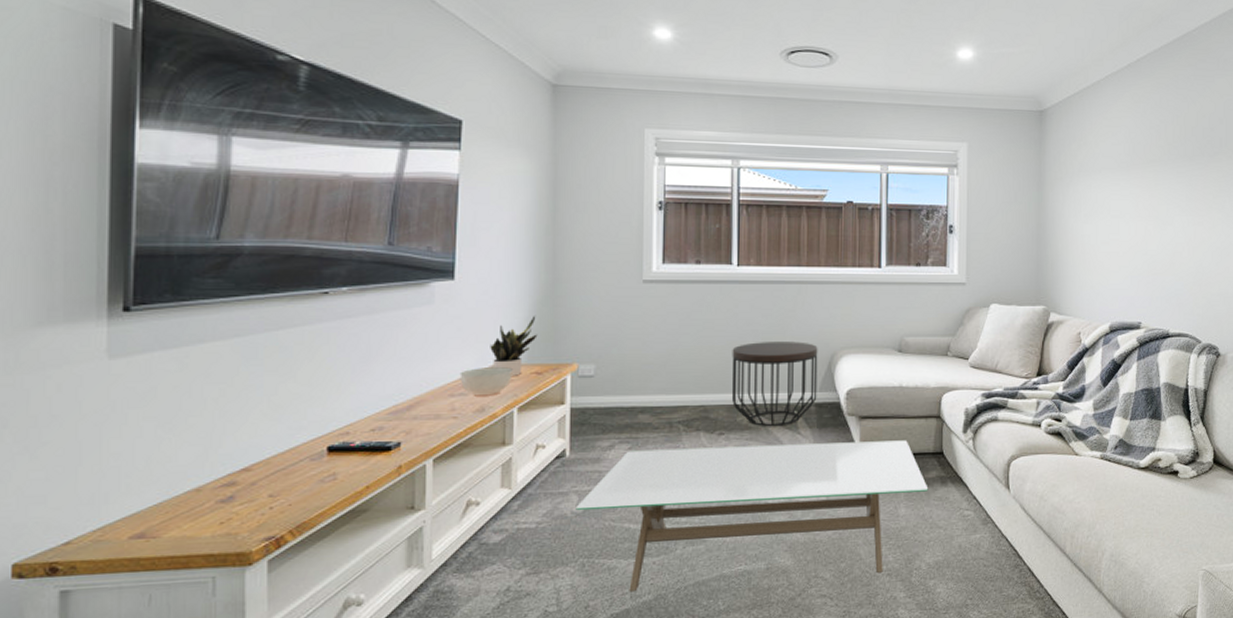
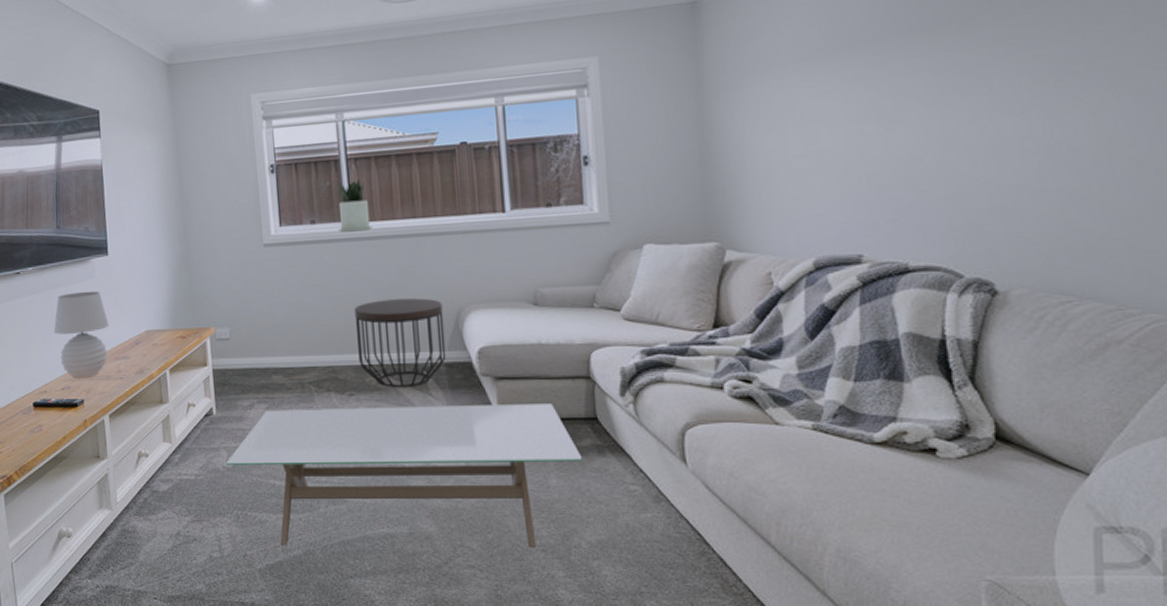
table lamp: none [368,318,446,418] -> present [53,291,109,379]
bowl: present [459,367,513,396] -> none [121,332,163,359]
potted plant: present [490,316,538,378] -> none [141,284,179,342]
planter: none [724,224,758,275] -> present [338,178,372,233]

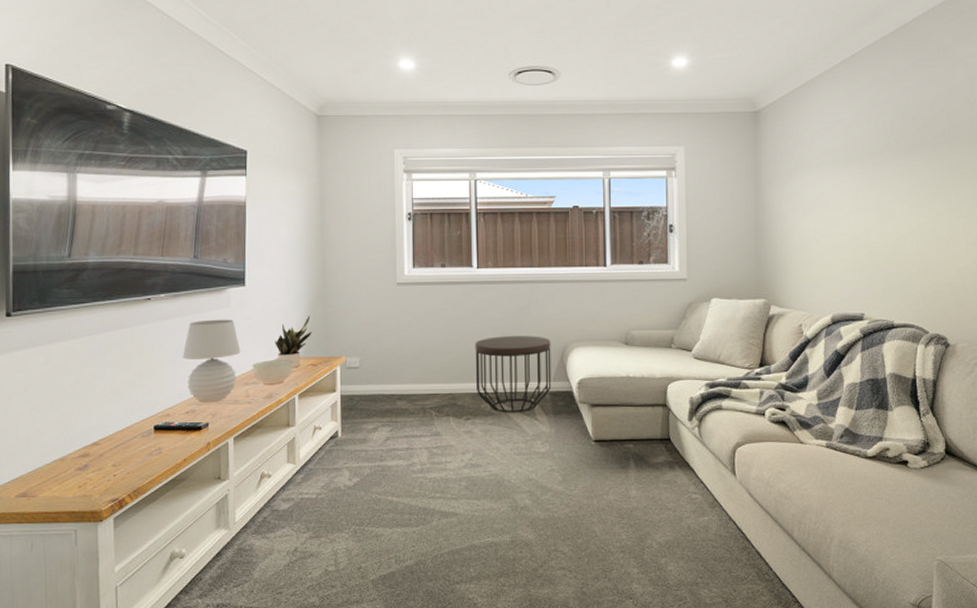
bowl: none [121,332,163,359] -> present [252,360,294,385]
potted plant: none [141,284,179,342] -> present [275,316,312,369]
coffee table: present [226,403,583,547] -> none [347,427,657,557]
planter: present [338,178,372,233] -> none [466,230,495,276]

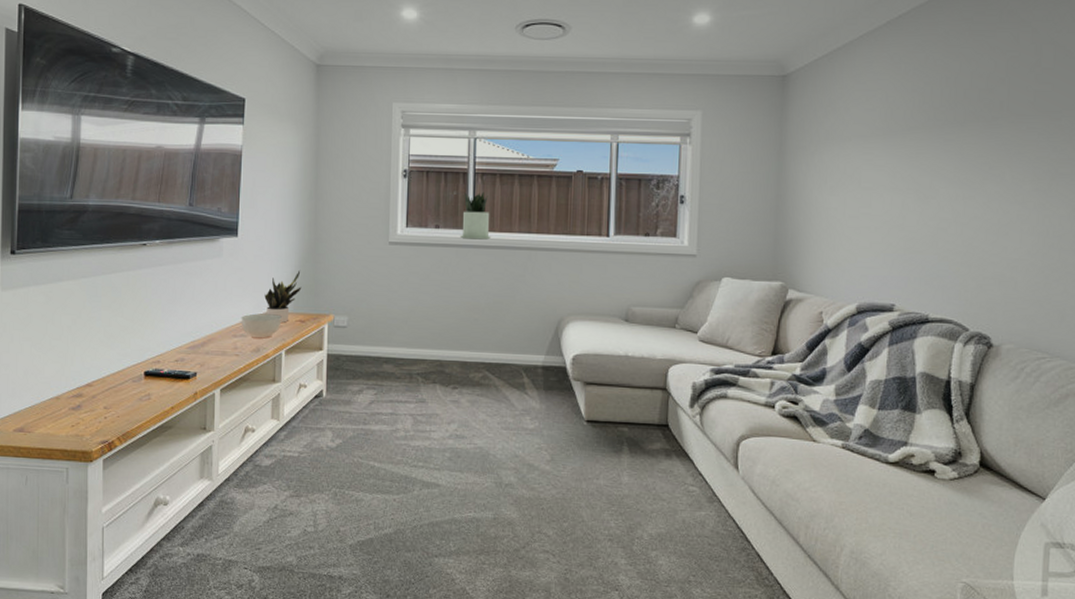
table lamp: present [182,319,241,403] -> none [174,268,231,352]
planter: none [466,230,495,276] -> present [460,191,491,240]
side table: present [475,336,552,413] -> none [465,304,546,386]

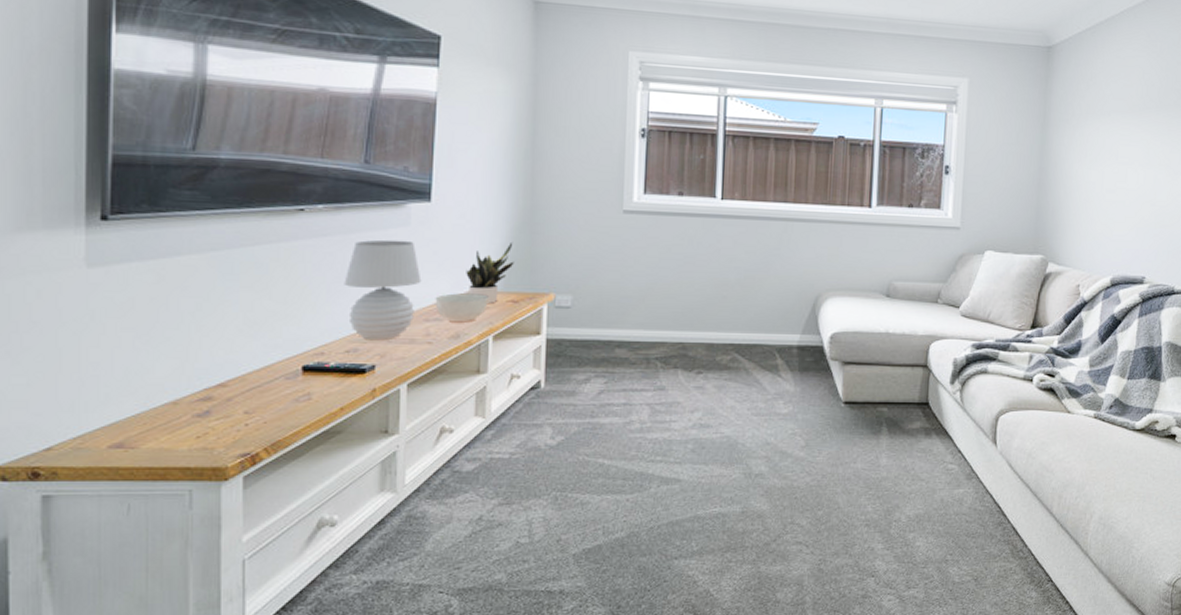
table lamp: none [174,268,231,352] -> present [344,239,422,341]
planter: present [460,191,491,240] -> none [707,156,742,209]

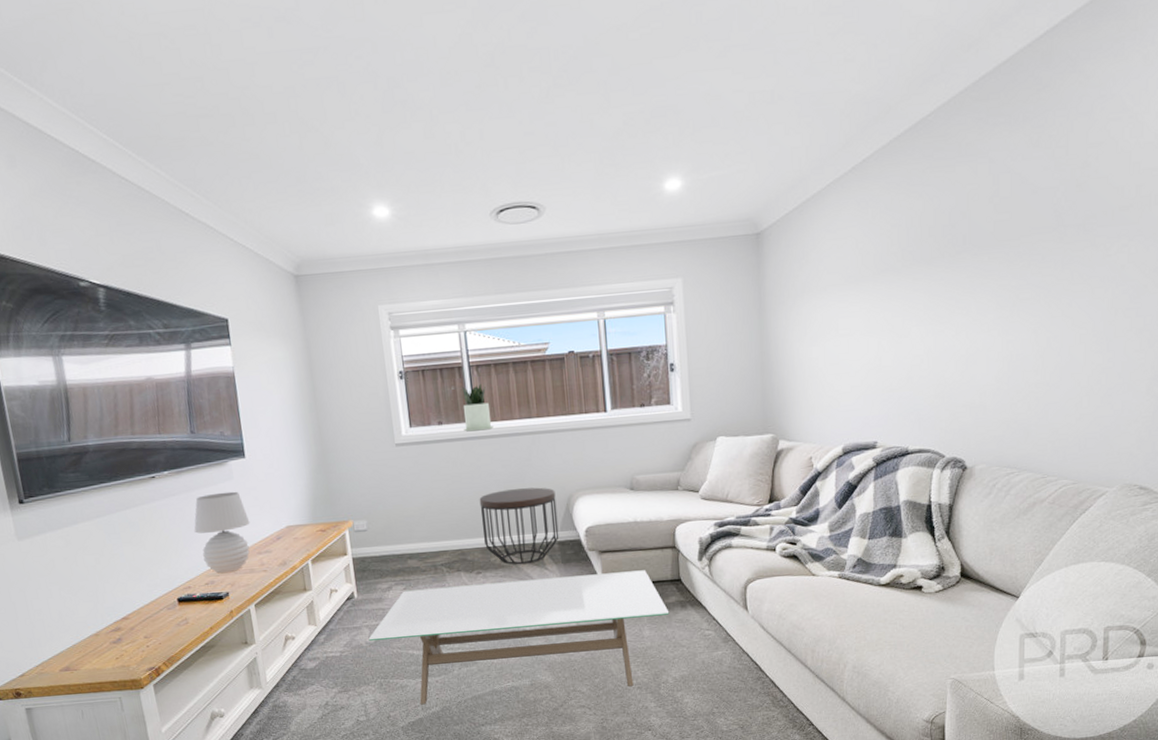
bowl: present [435,293,489,323] -> none [262,527,303,553]
potted plant: present [466,243,514,305] -> none [281,483,317,536]
coffee table: none [549,385,912,528] -> present [368,570,670,705]
planter: none [707,156,742,209] -> present [462,383,494,432]
side table: none [712,280,802,368] -> present [479,487,559,565]

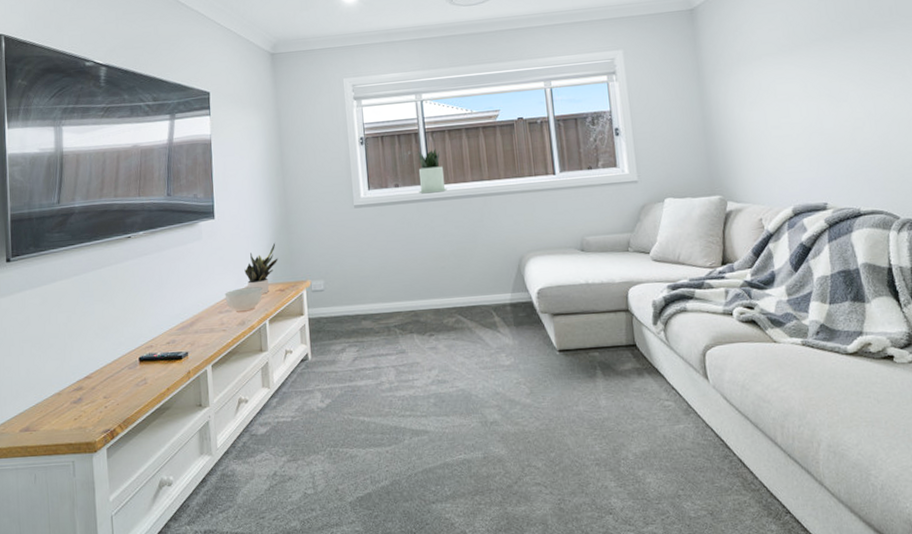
table lamp: present [194,491,250,574] -> none [161,251,214,333]
bowl: none [262,527,303,553] -> present [224,287,263,312]
potted plant: none [281,483,317,536] -> present [244,243,278,295]
coffee table: present [368,570,670,705] -> none [320,334,626,478]
side table: present [479,487,559,565] -> none [432,248,511,327]

